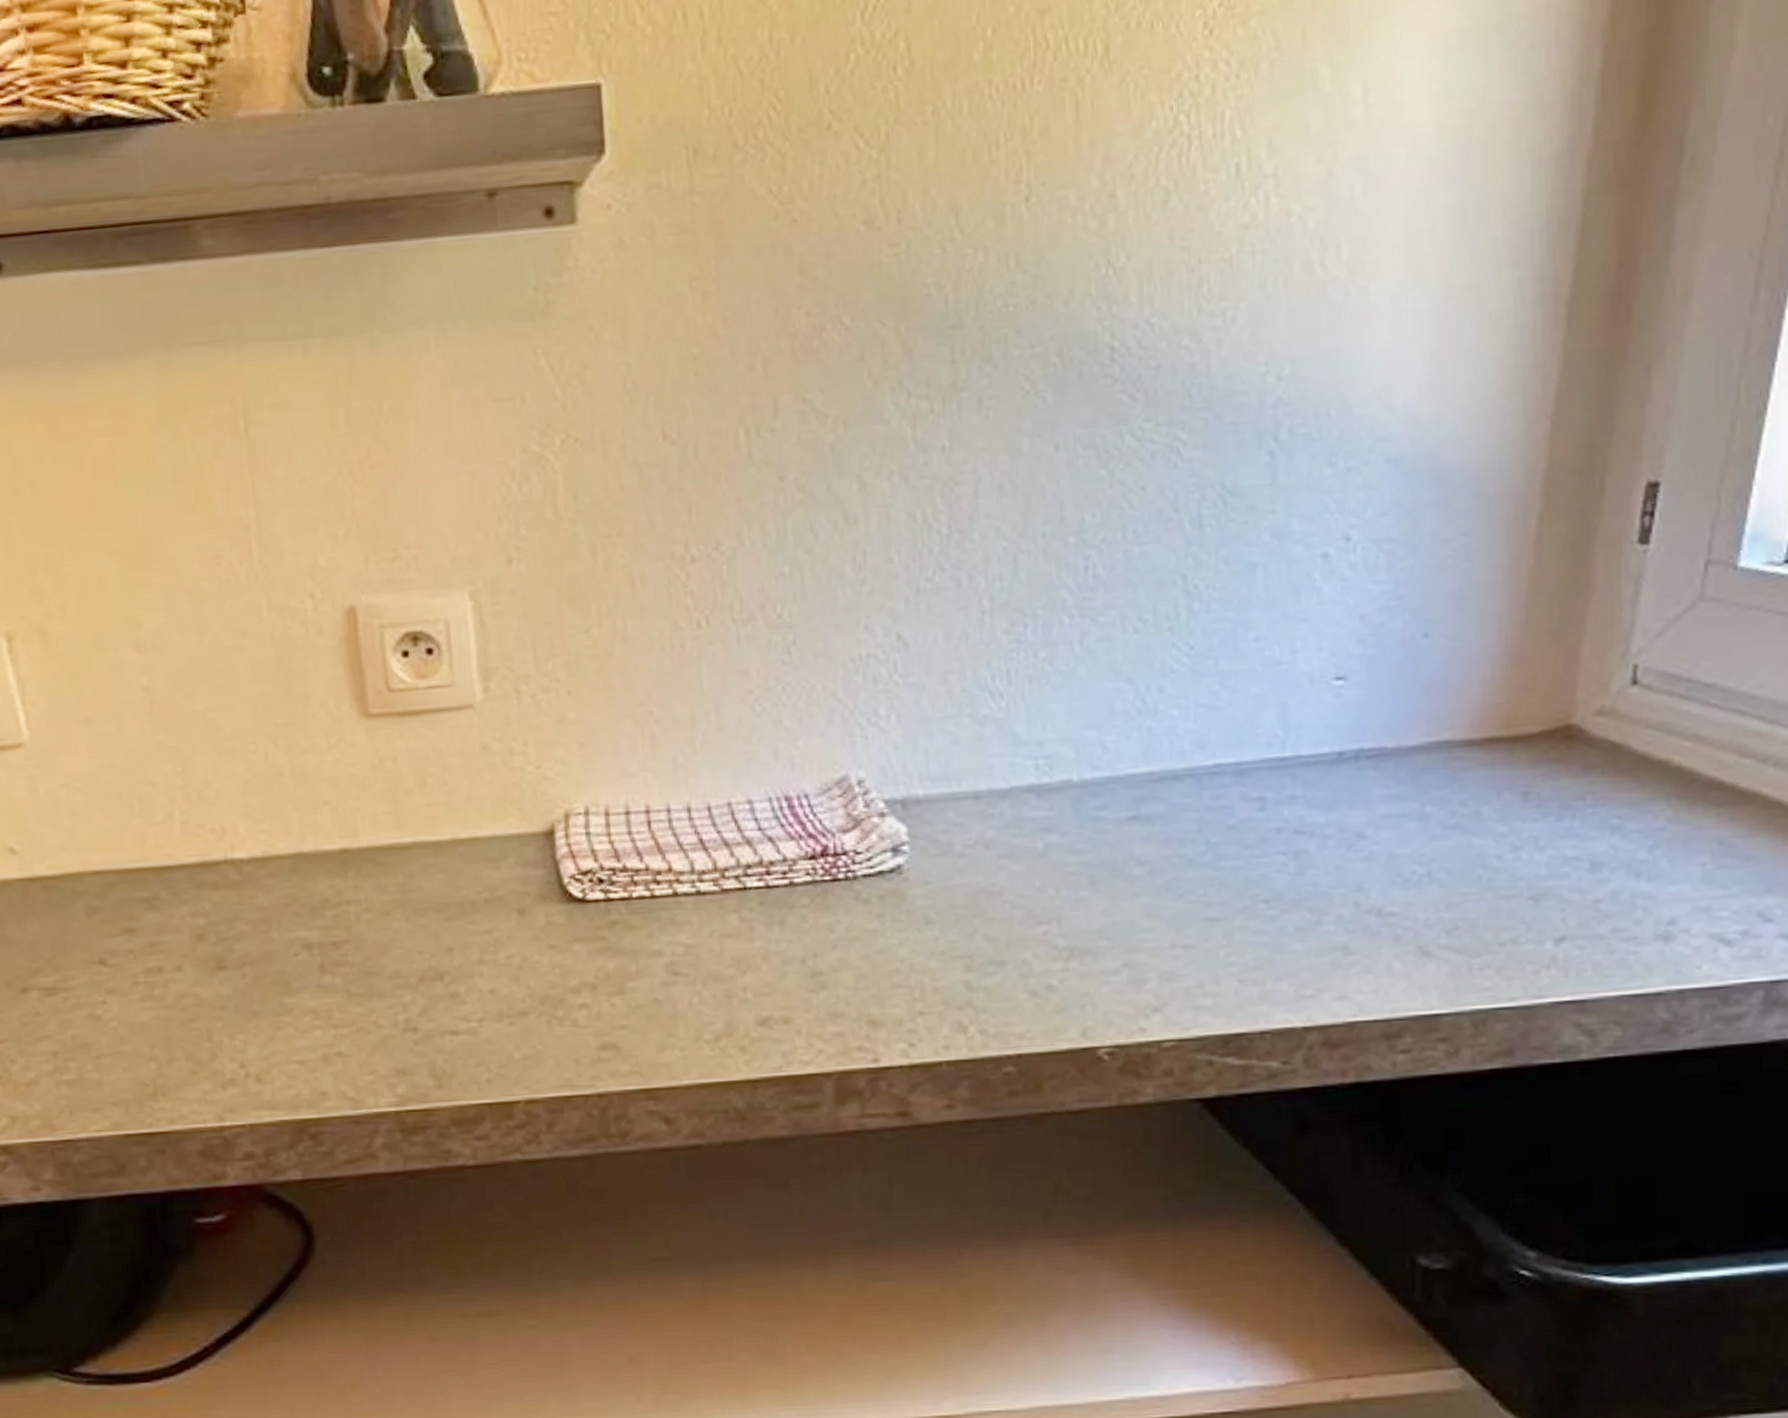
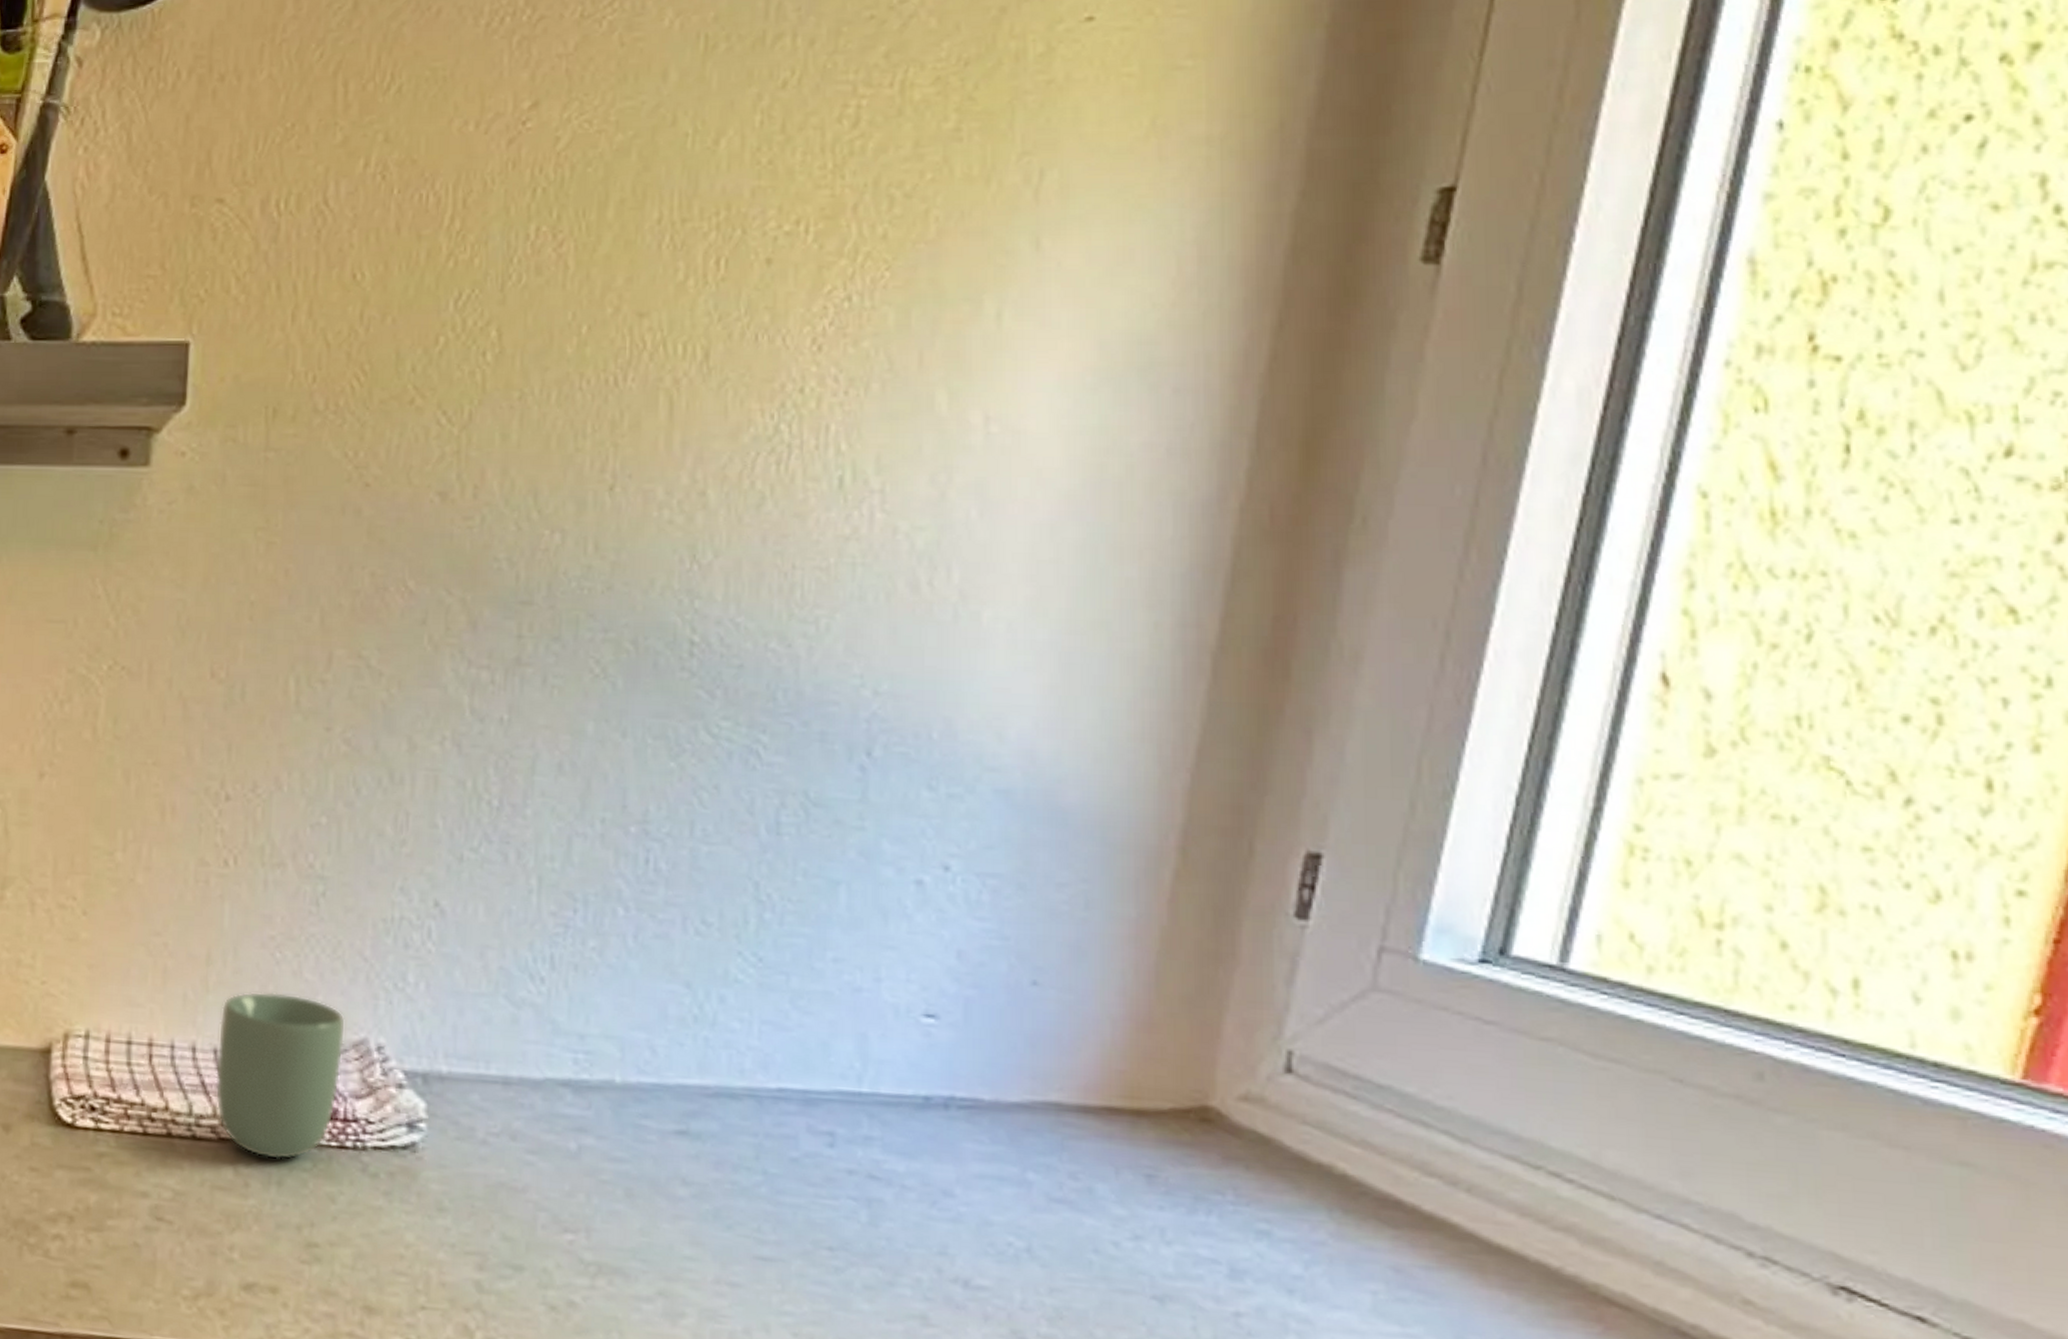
cup: none [710,743,828,901] -> present [215,991,346,1160]

